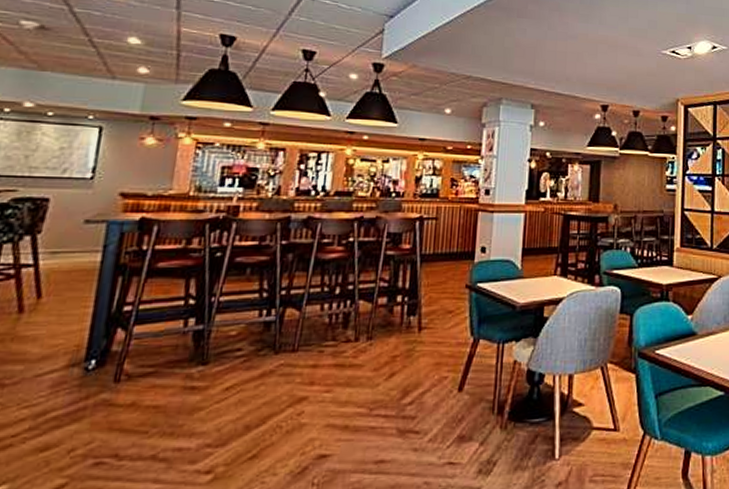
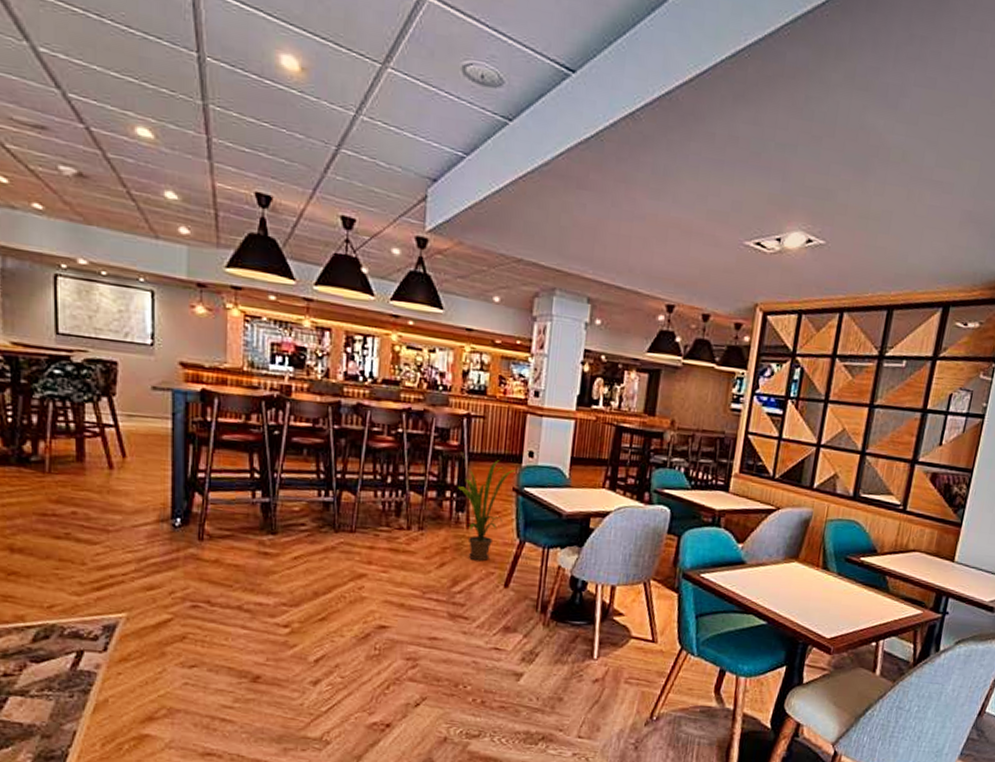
house plant: none [408,254,470,366] -> present [457,451,517,561]

